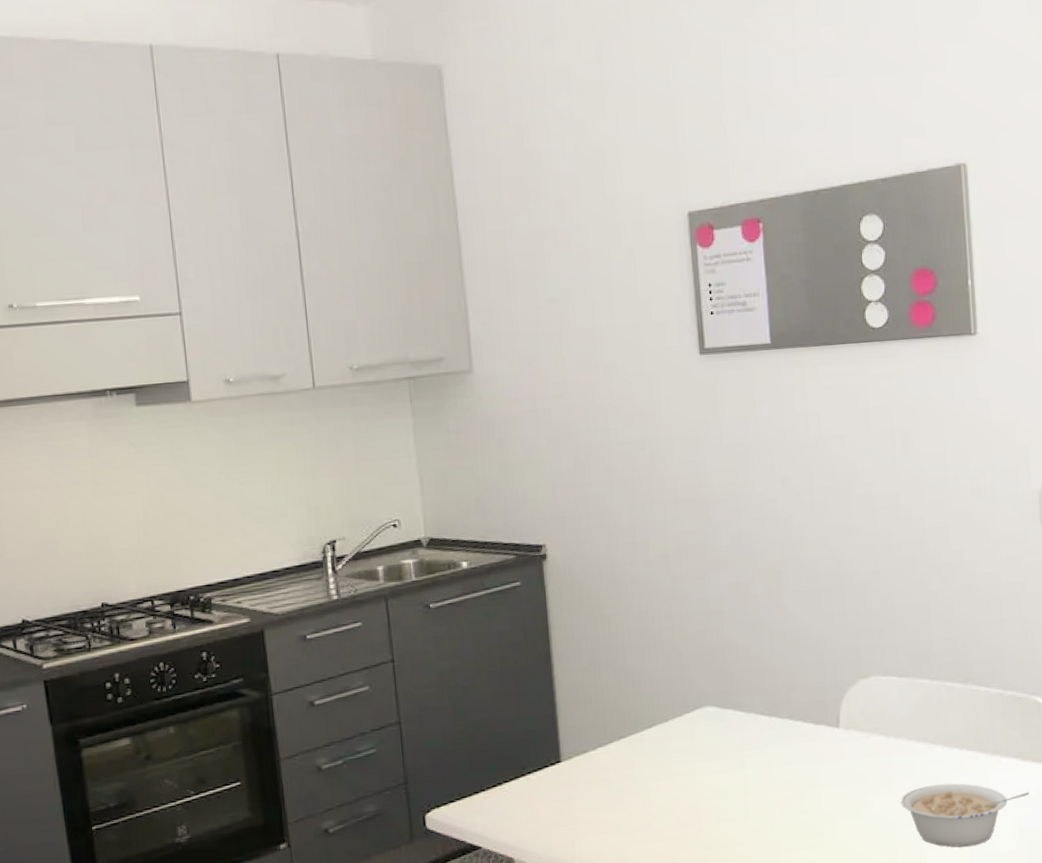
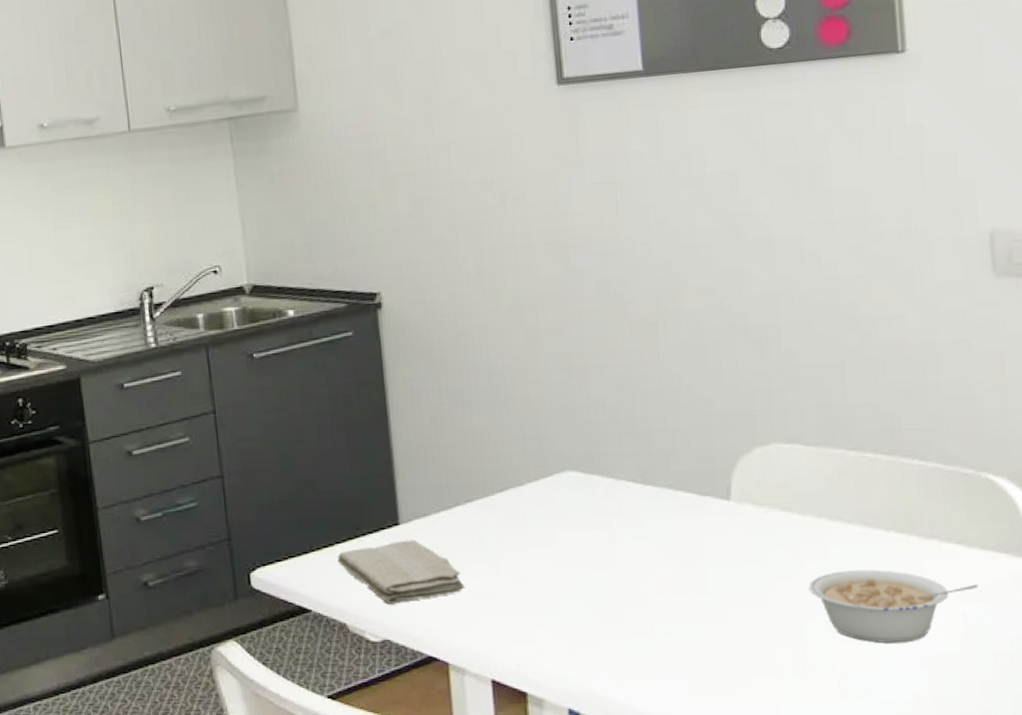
washcloth: none [505,775,618,837] -> present [337,539,465,604]

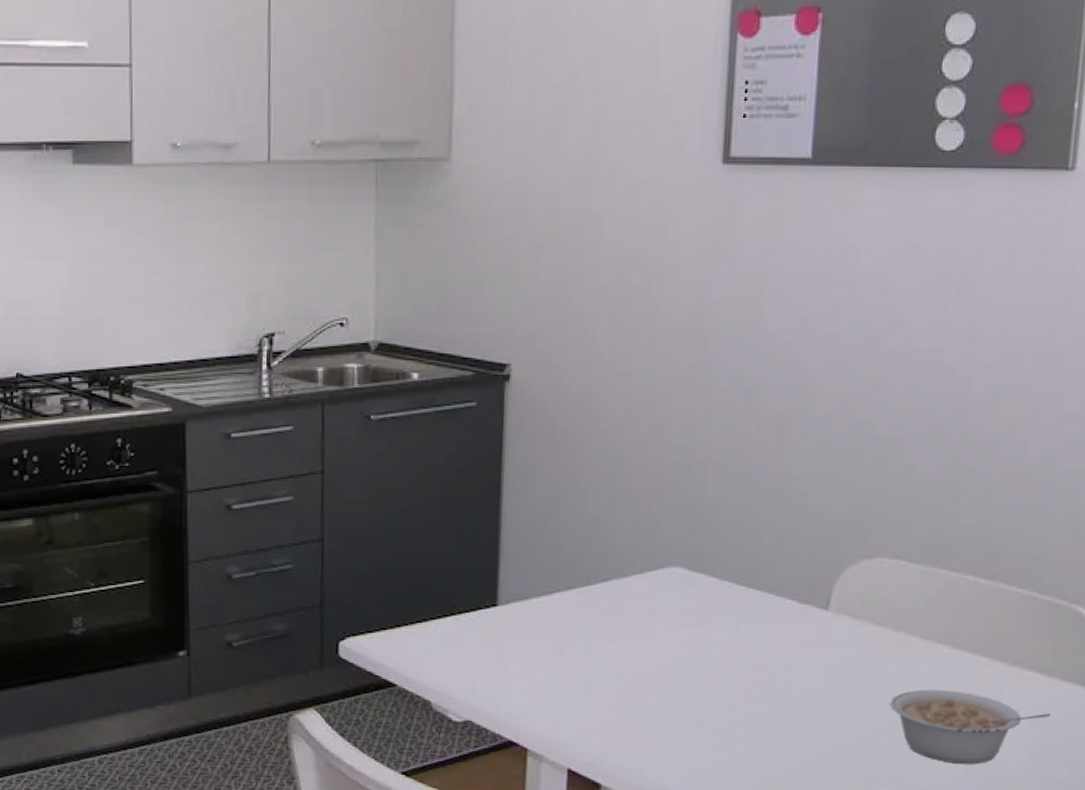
washcloth: present [337,539,465,604] -> none [429,622,554,685]

